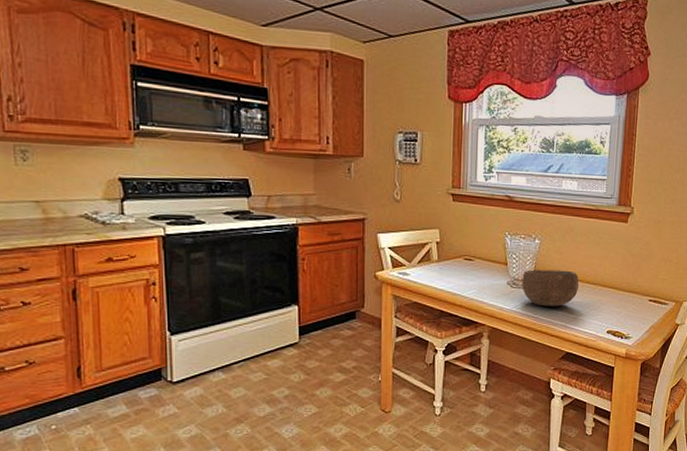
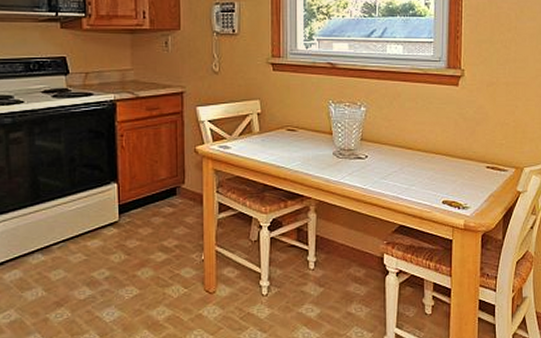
bowl: present [522,269,579,307] -> none [348,138,409,177]

